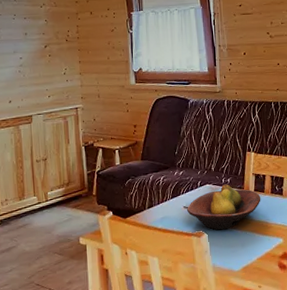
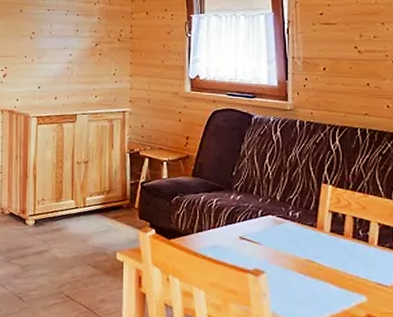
fruit bowl: present [187,184,261,230] -> none [243,218,339,273]

